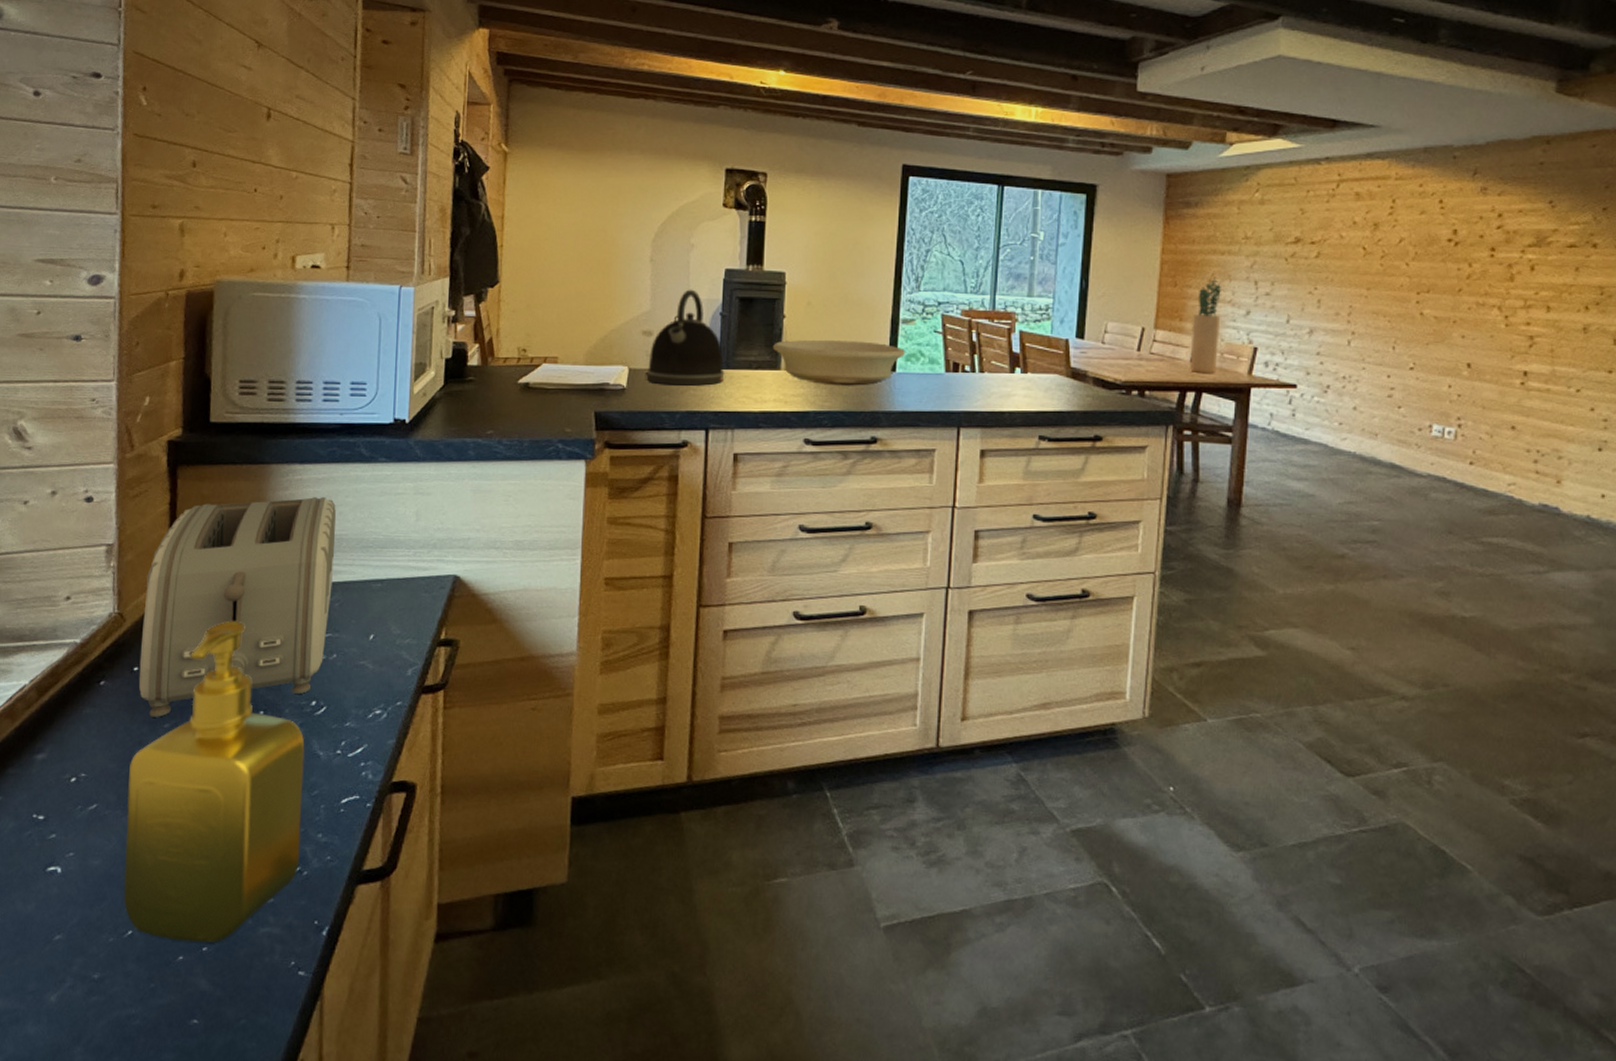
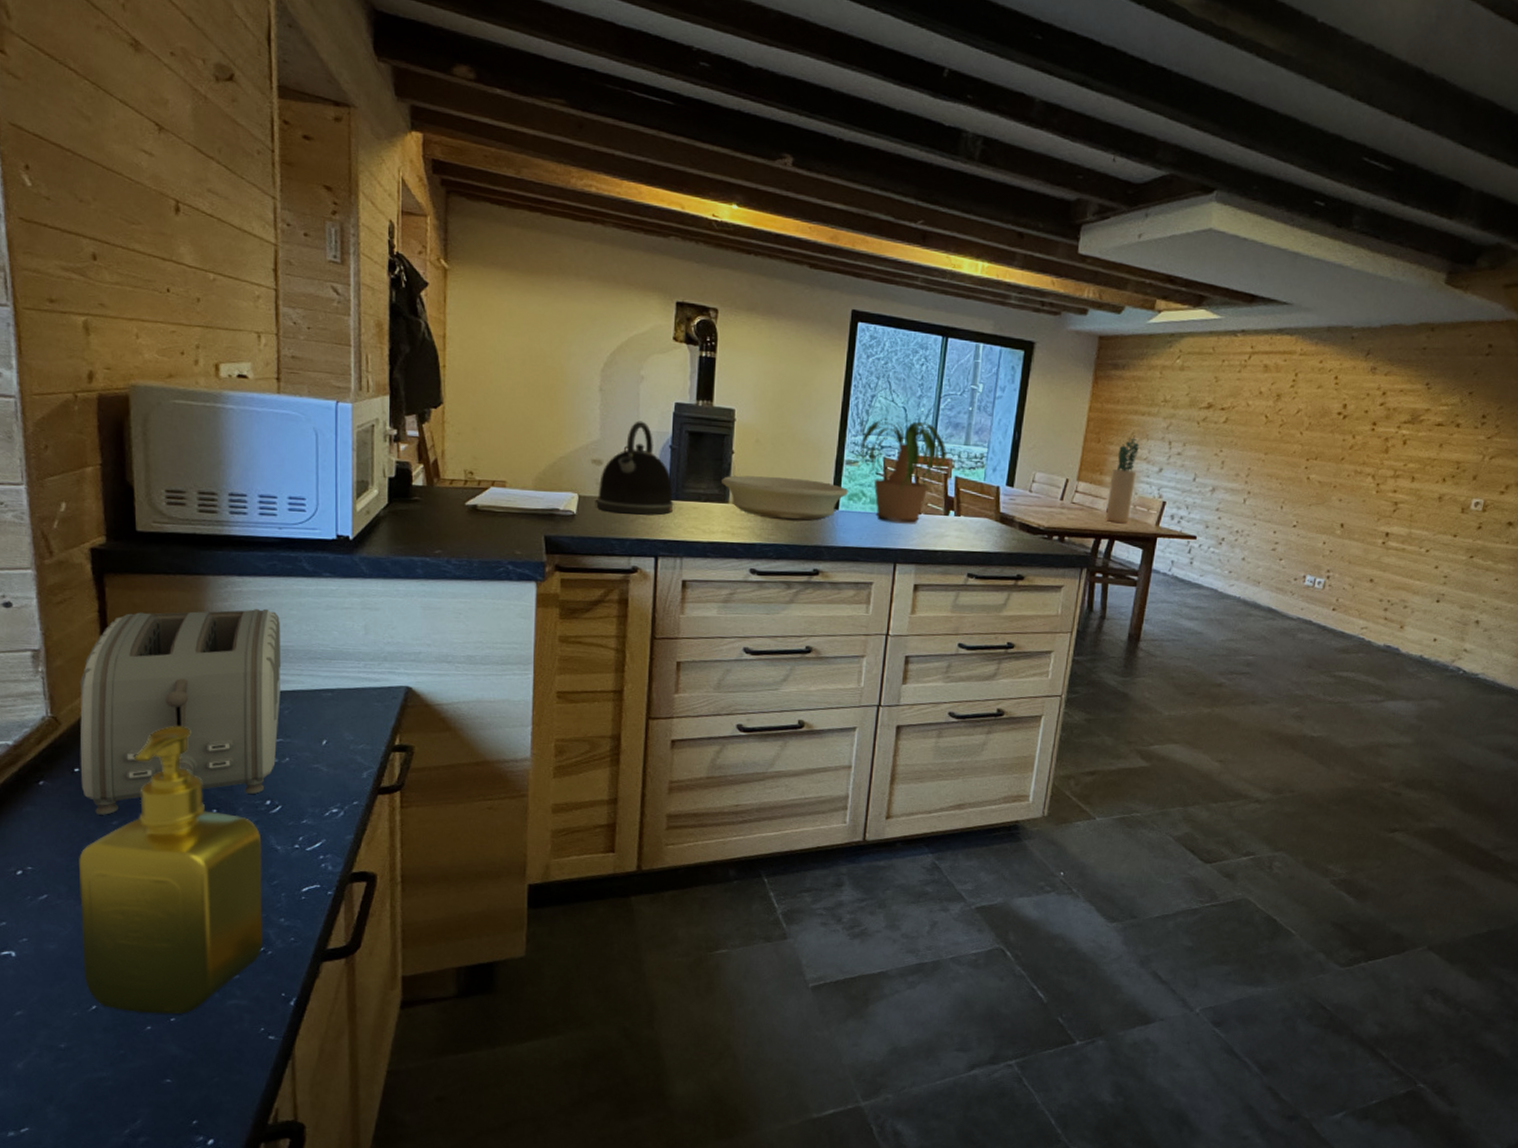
potted plant: none [908,272,1014,385] -> present [851,417,950,525]

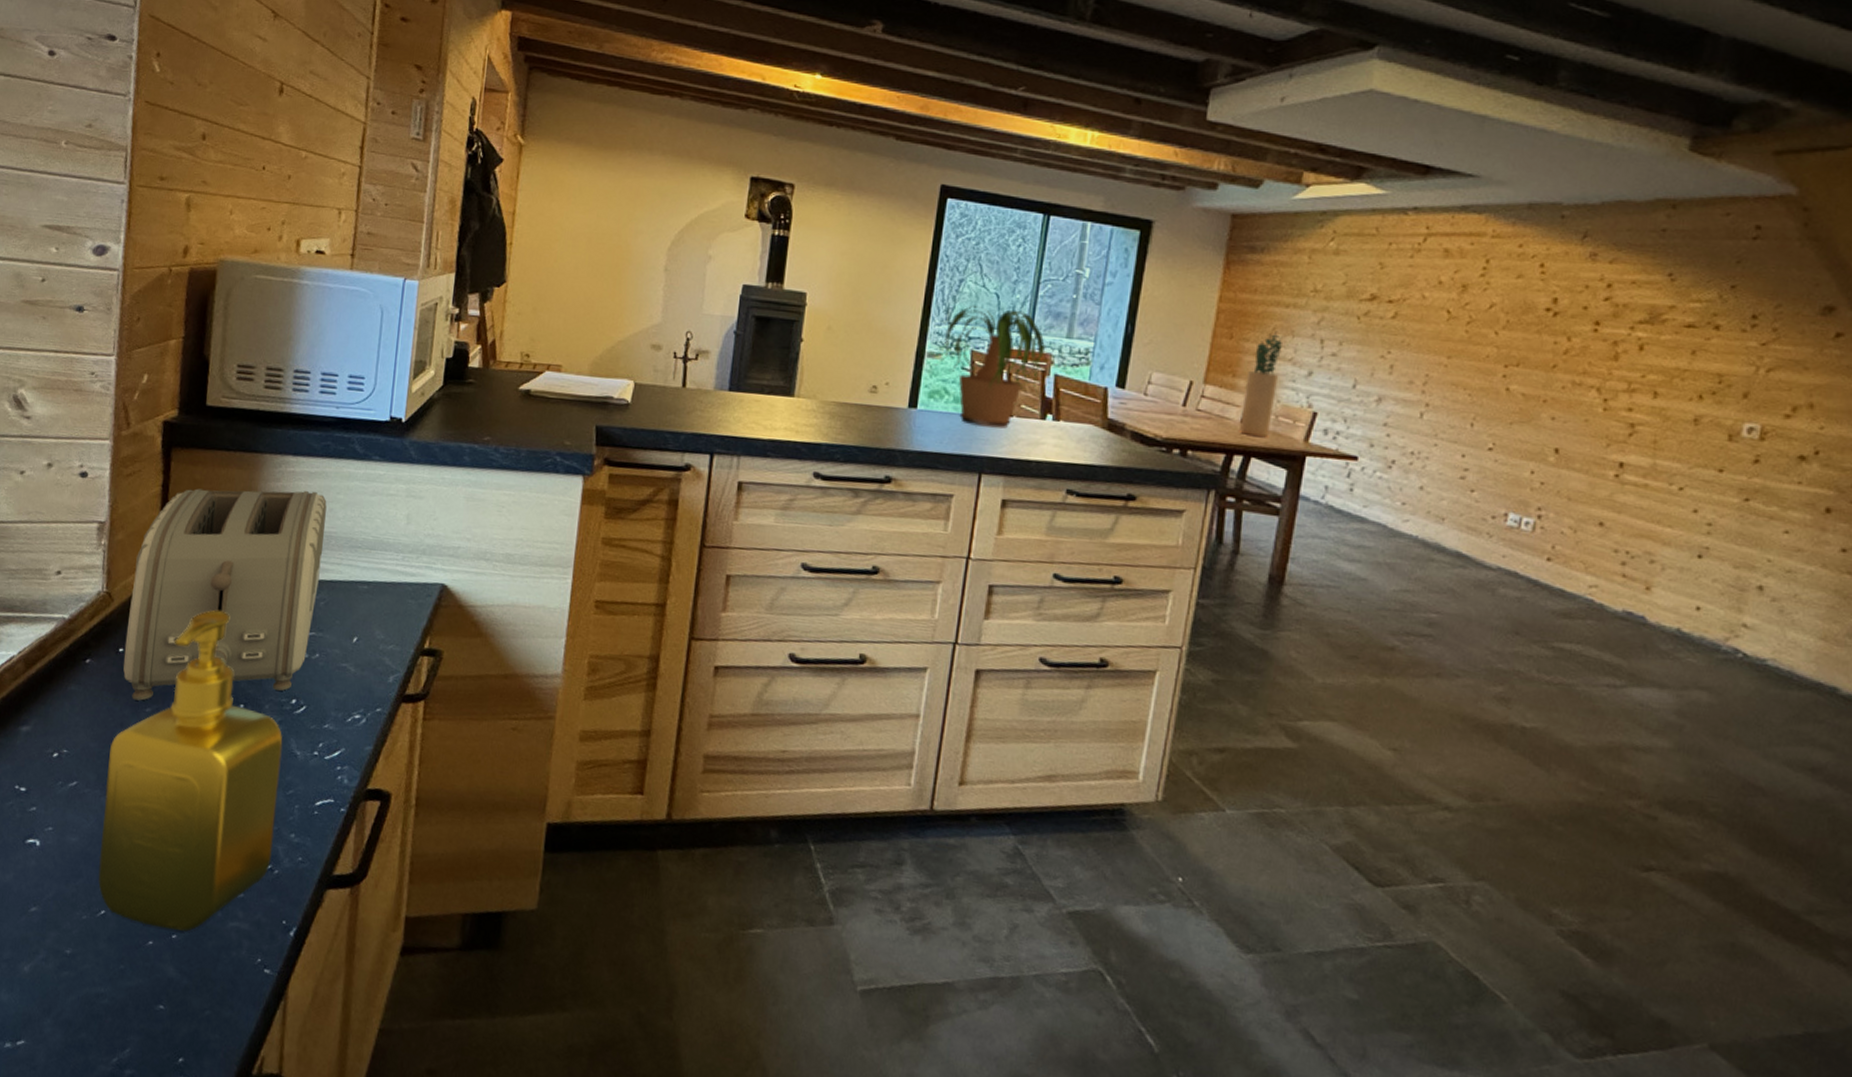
kettle: present [596,420,674,516] -> none [652,303,735,409]
ceramic bowl: present [722,475,848,522] -> none [788,365,928,421]

